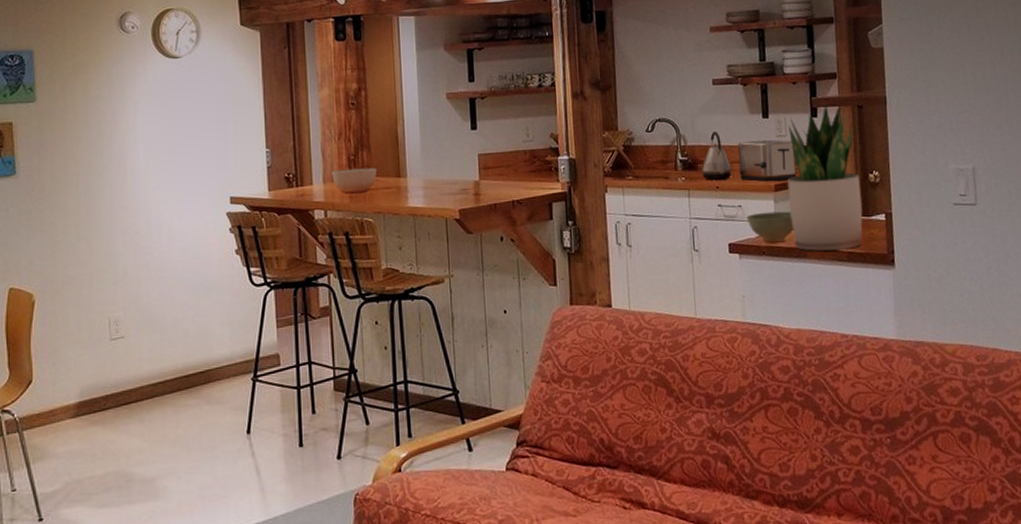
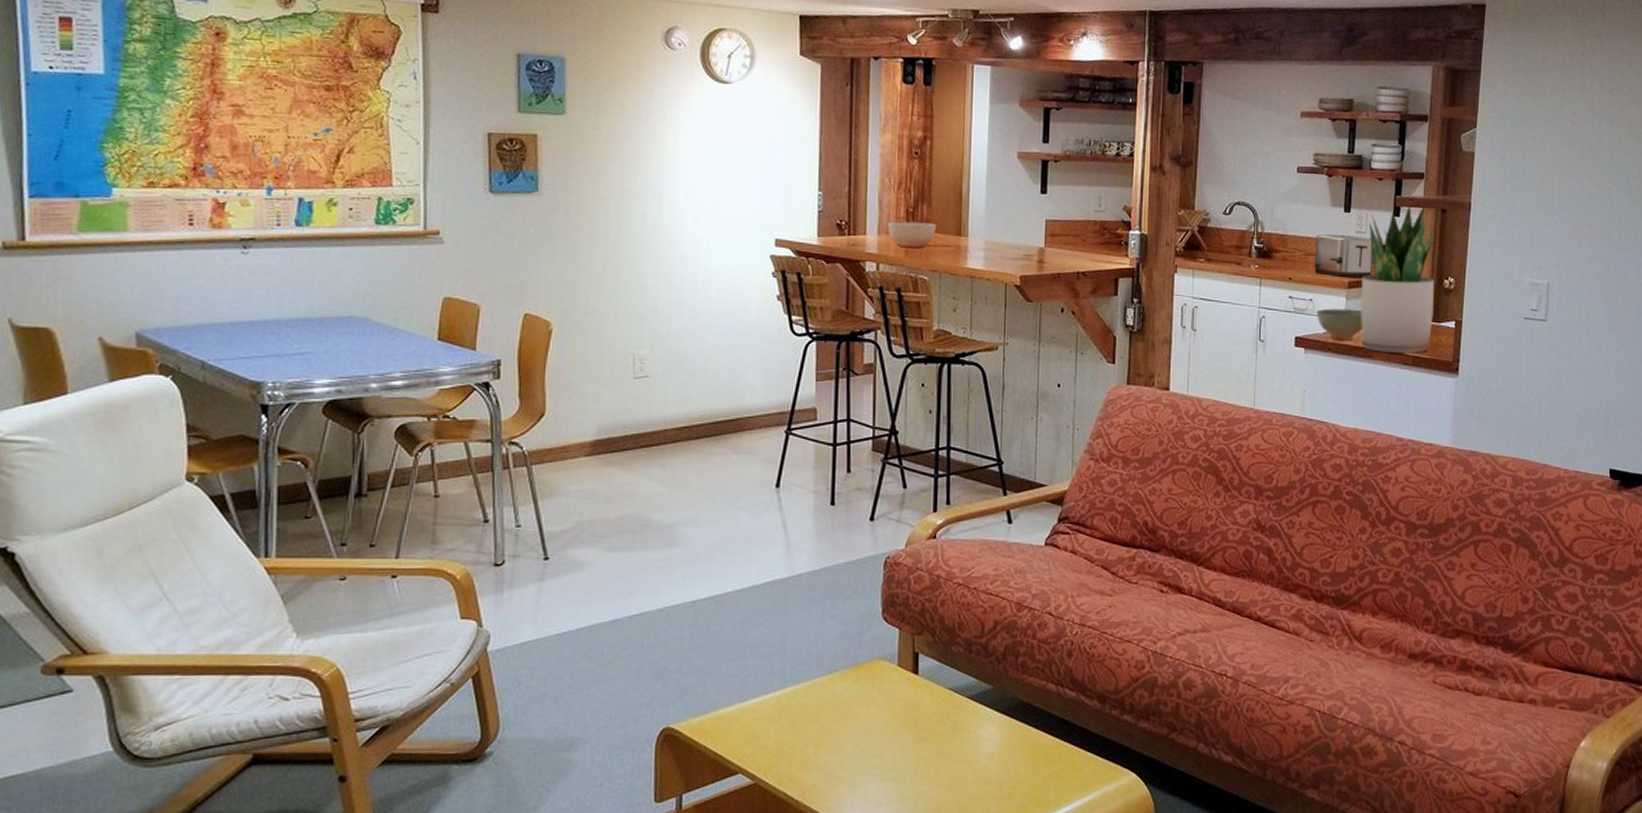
kettle: present [701,131,733,180] -> none [1276,221,1308,271]

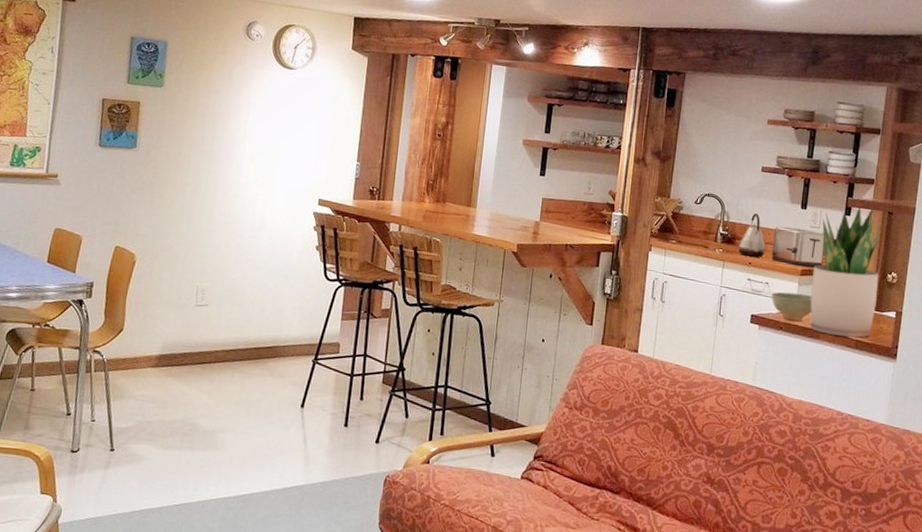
bowl: present [887,221,936,249] -> none [410,190,451,216]
kettle: none [1276,221,1308,271] -> present [738,213,766,258]

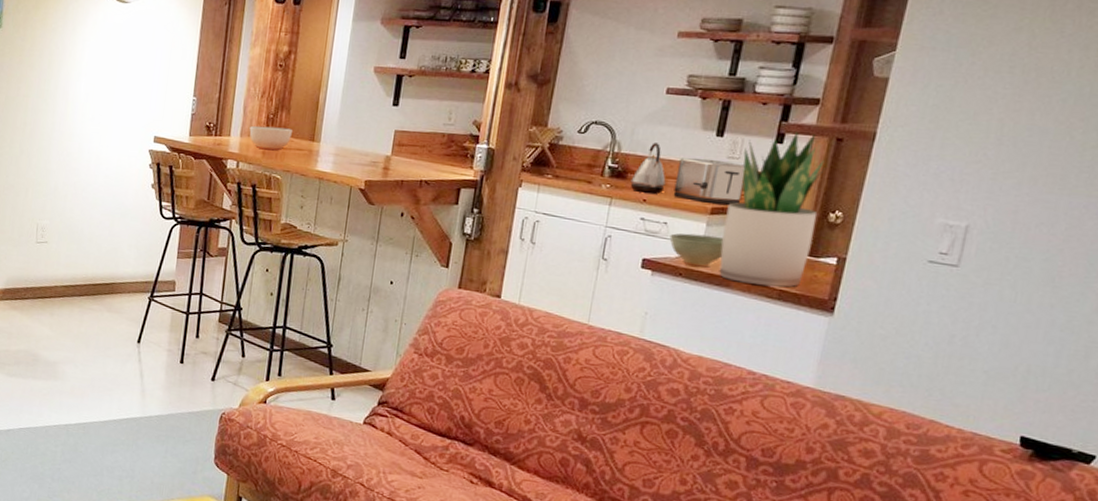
bowl: none [410,190,451,216] -> present [249,125,293,151]

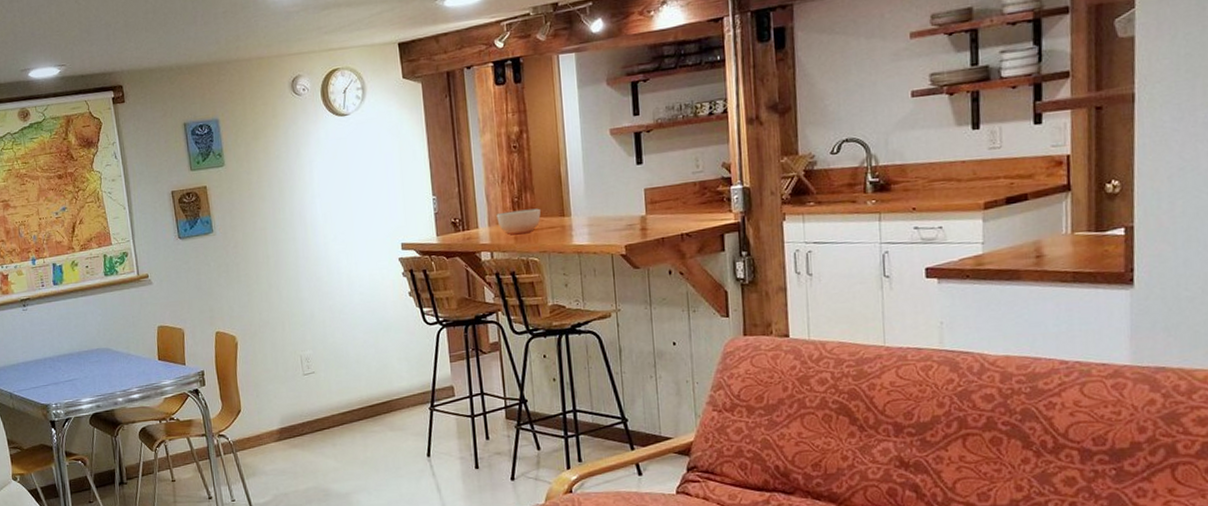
kettle: present [630,143,667,194] -> none [895,148,933,202]
bowl: present [669,233,724,268] -> none [948,230,1007,267]
toaster: present [673,157,745,205] -> none [940,152,1013,200]
planter: present [719,132,825,288] -> none [1000,107,1095,273]

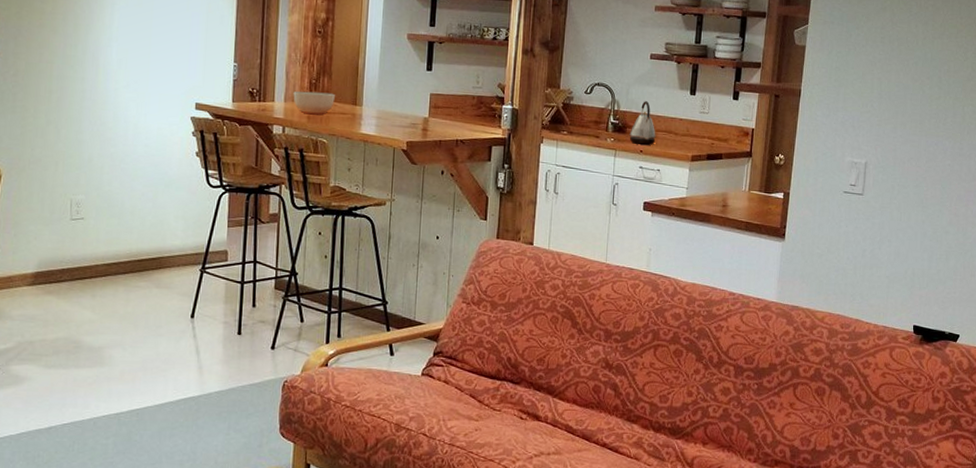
kettle: none [895,148,933,202] -> present [629,101,657,145]

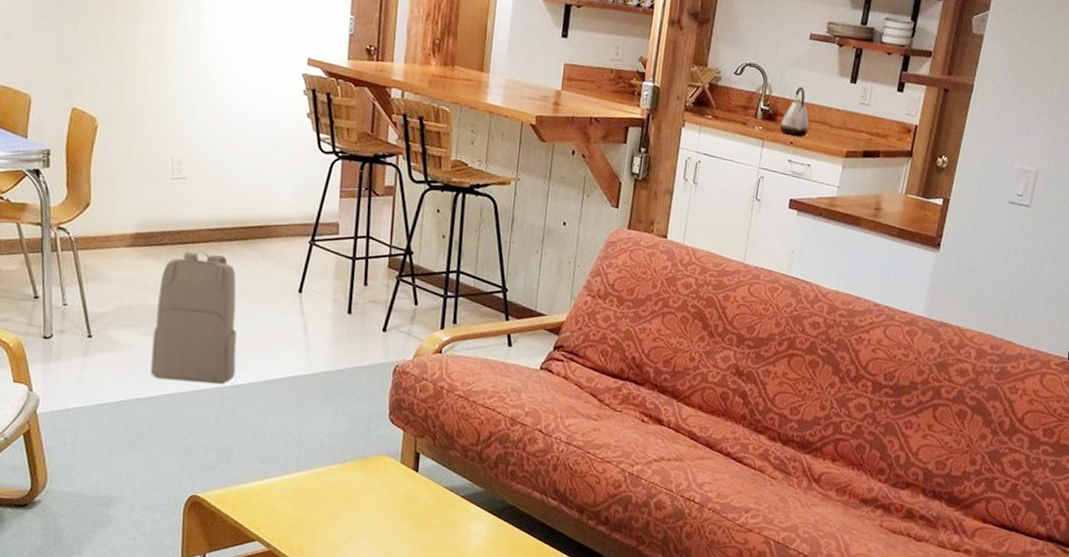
backpack: none [50,285,133,411] -> present [151,251,237,385]
bowl: present [293,90,335,115] -> none [414,51,460,81]

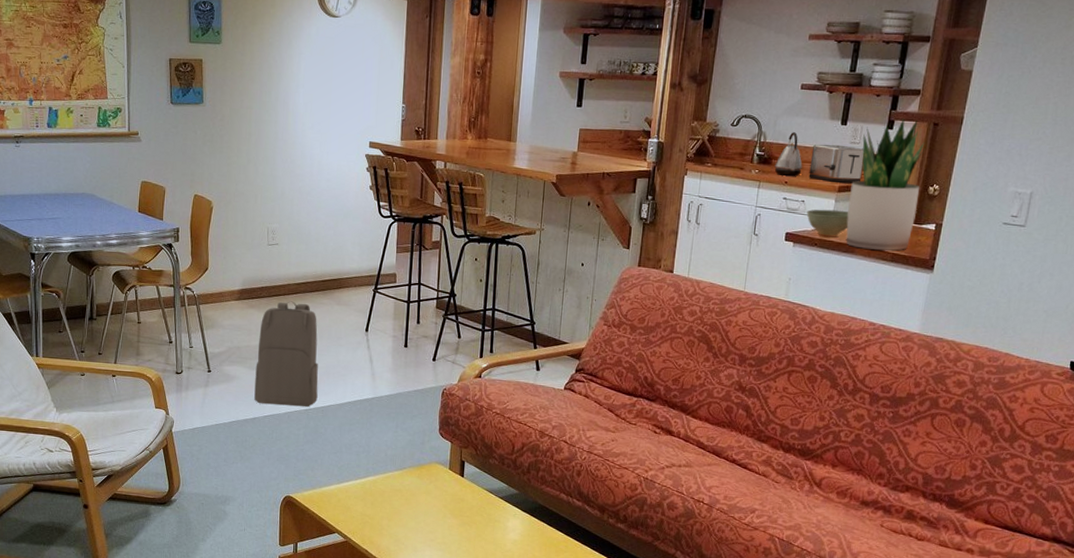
bowl: none [812,175,856,208] -> present [806,209,849,238]
toaster: none [815,102,873,149] -> present [808,143,864,183]
planter: none [852,81,935,226] -> present [846,119,925,251]

